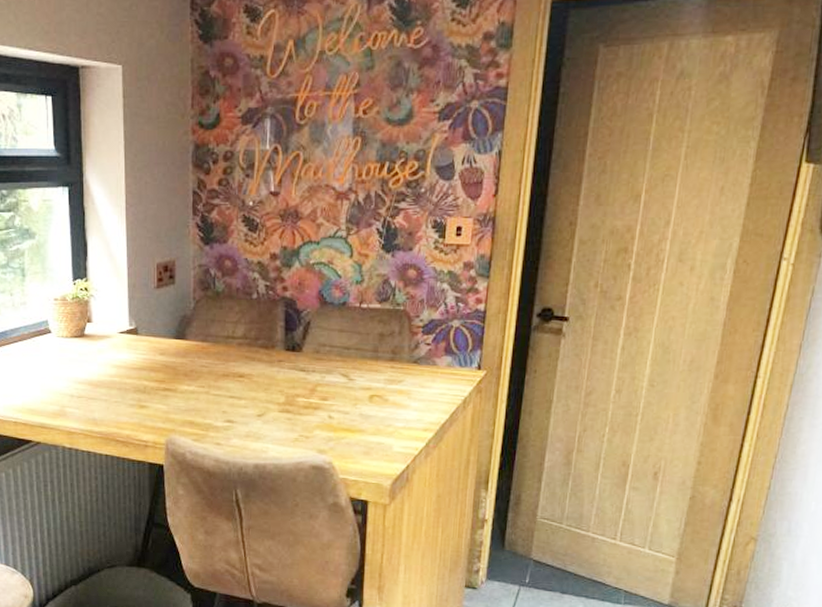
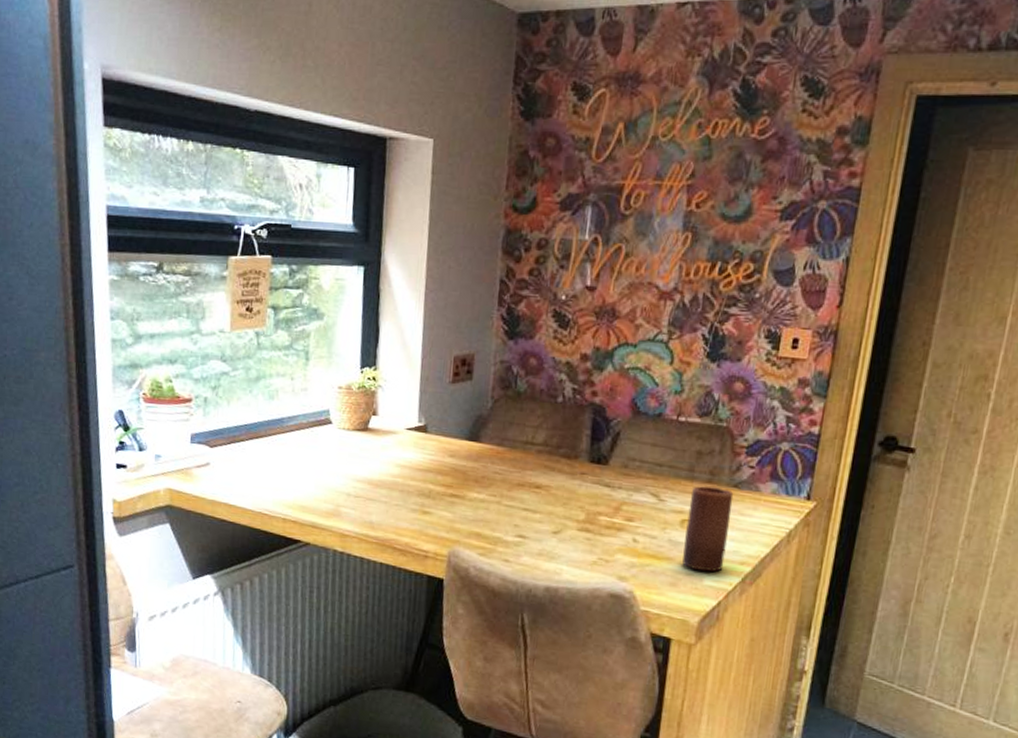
candle: none [373,364,414,440] -> present [682,486,734,572]

